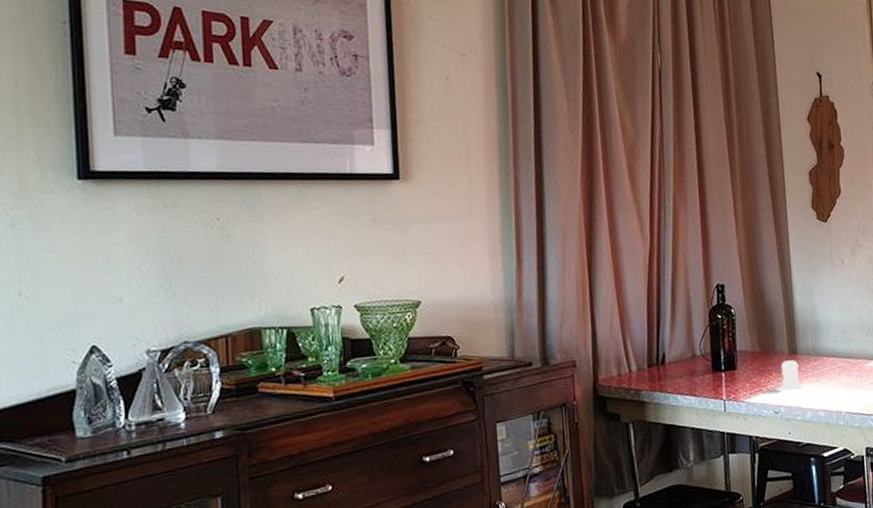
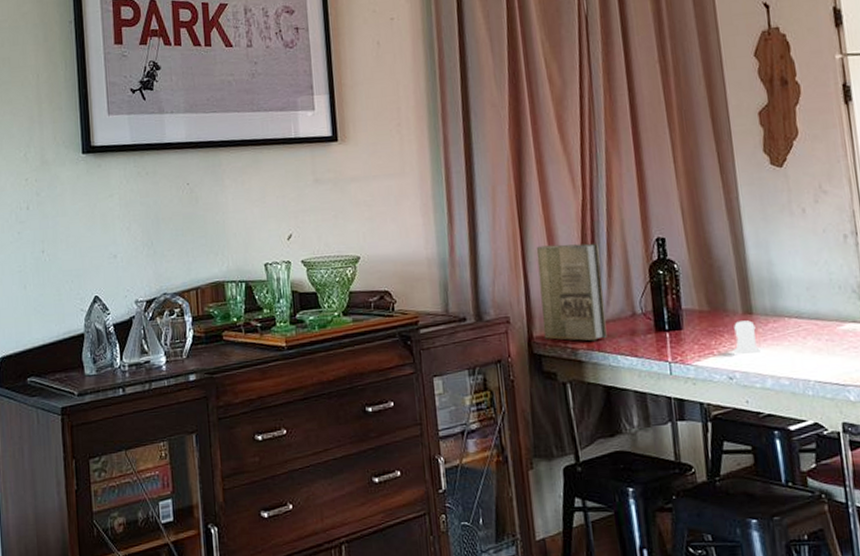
book: none [604,289,669,383] -> present [536,243,607,342]

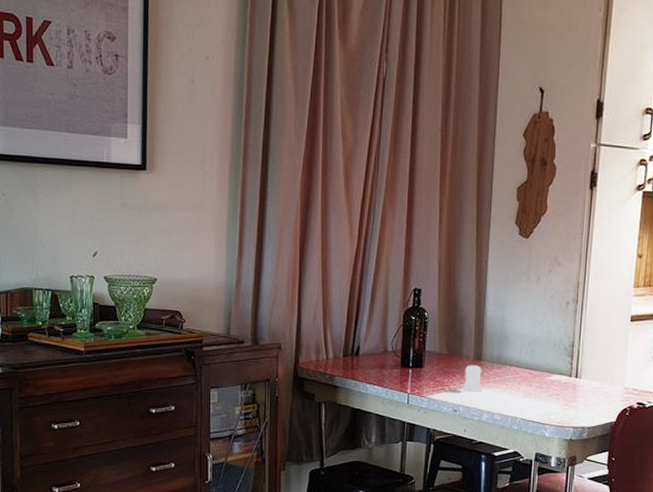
book: present [536,243,607,342] -> none [308,285,364,371]

